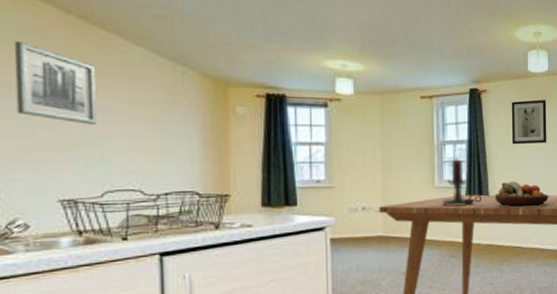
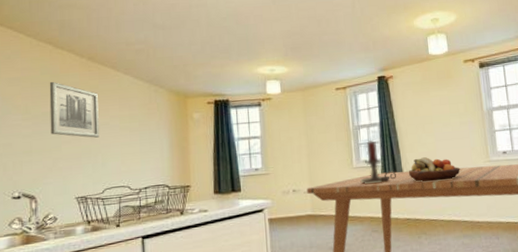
wall art: present [511,100,547,145] -> none [416,78,454,123]

